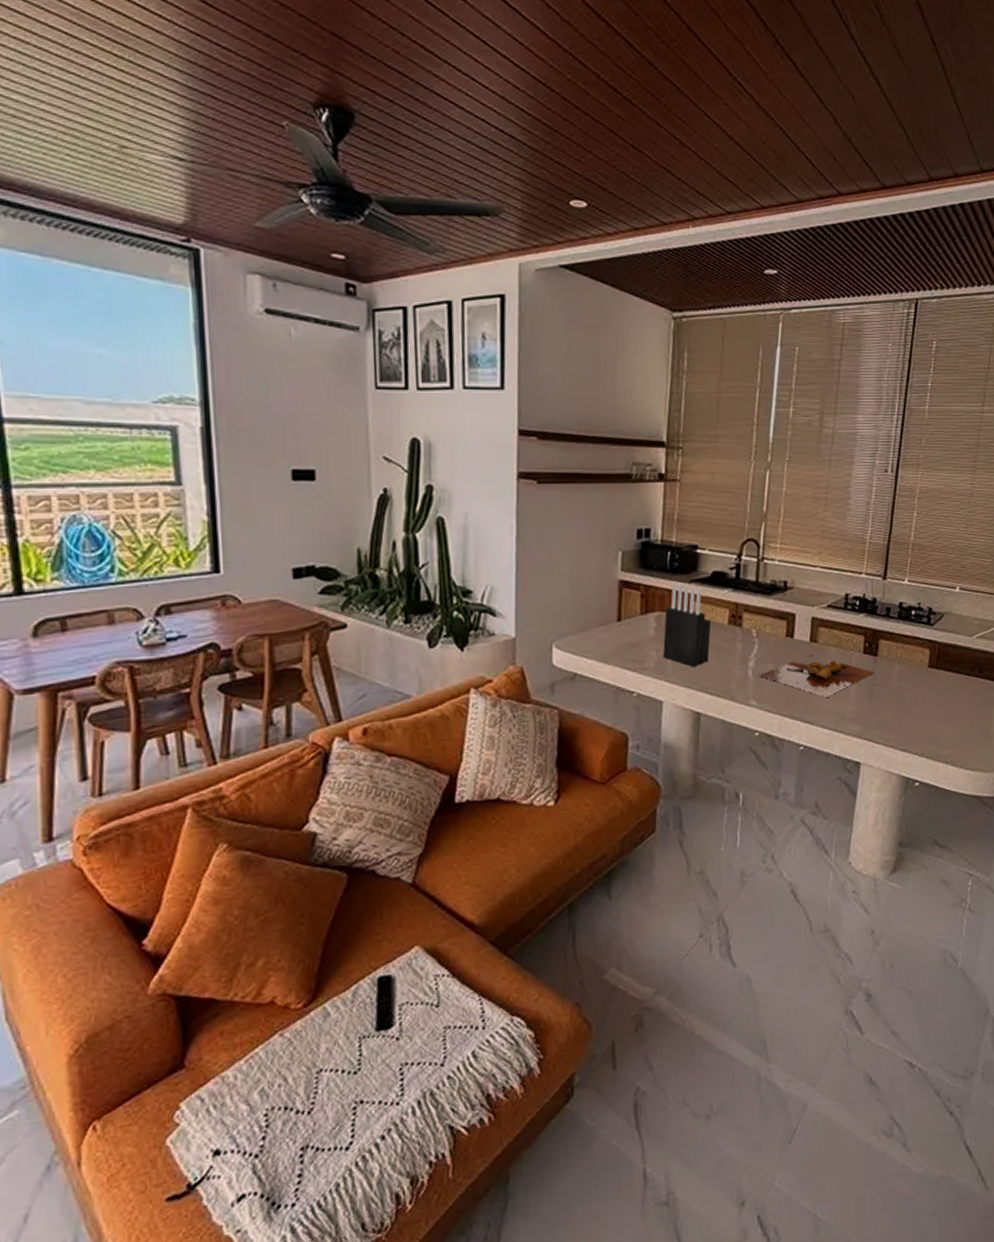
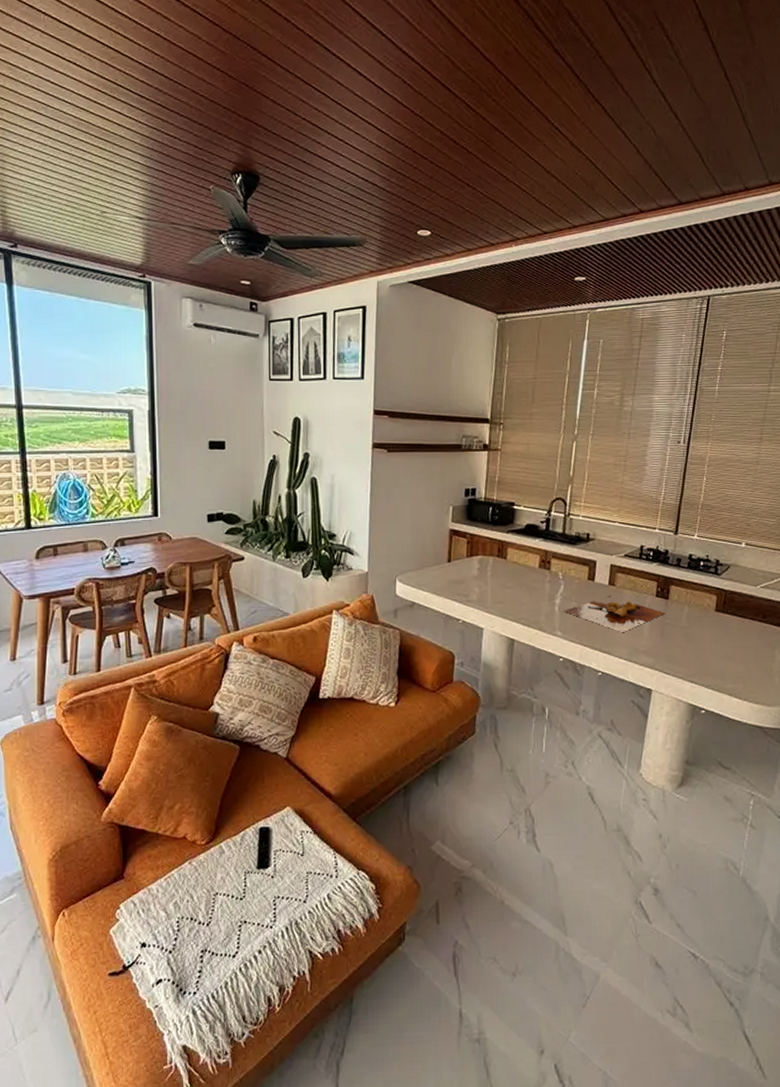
knife block: present [663,583,712,667] -> none [484,532,525,602]

